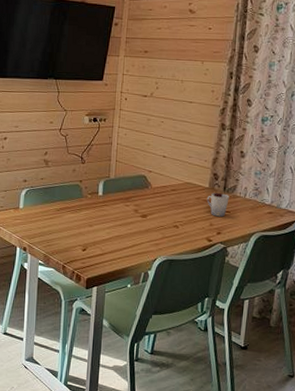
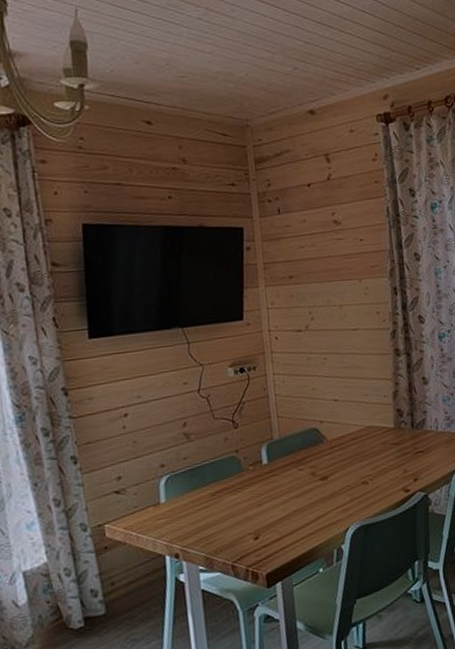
cup: present [206,193,229,217] -> none [394,431,420,461]

